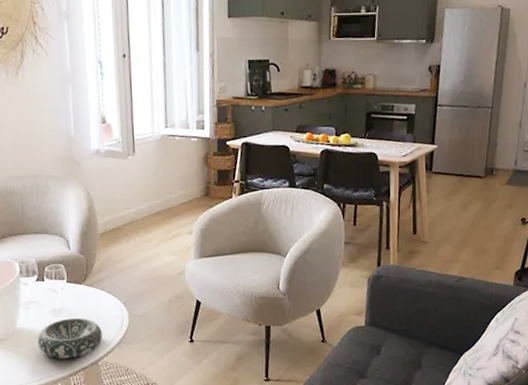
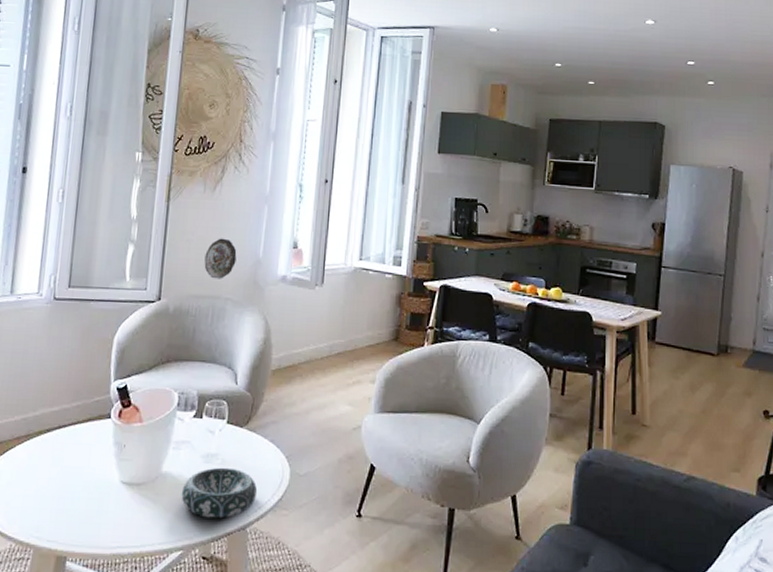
decorative plate: none [19,120,50,159] -> present [204,238,237,279]

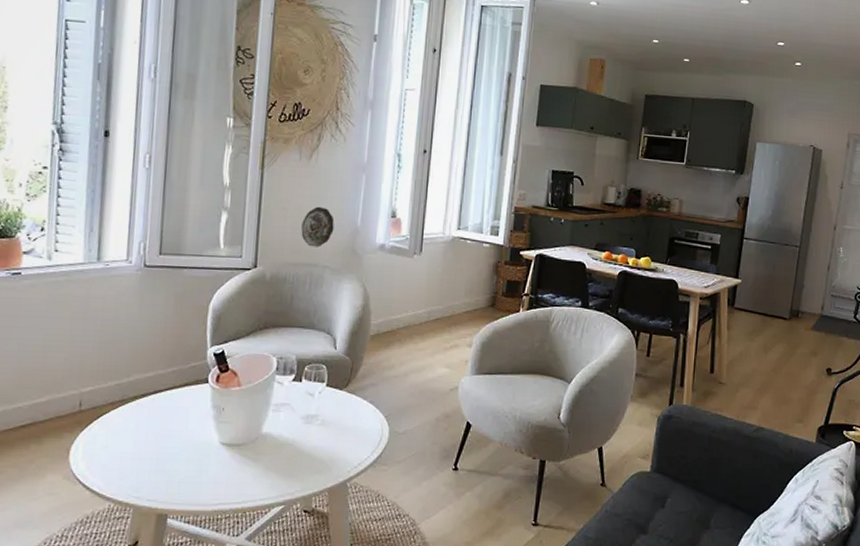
decorative bowl: present [181,467,258,519] -> none [282,427,358,475]

